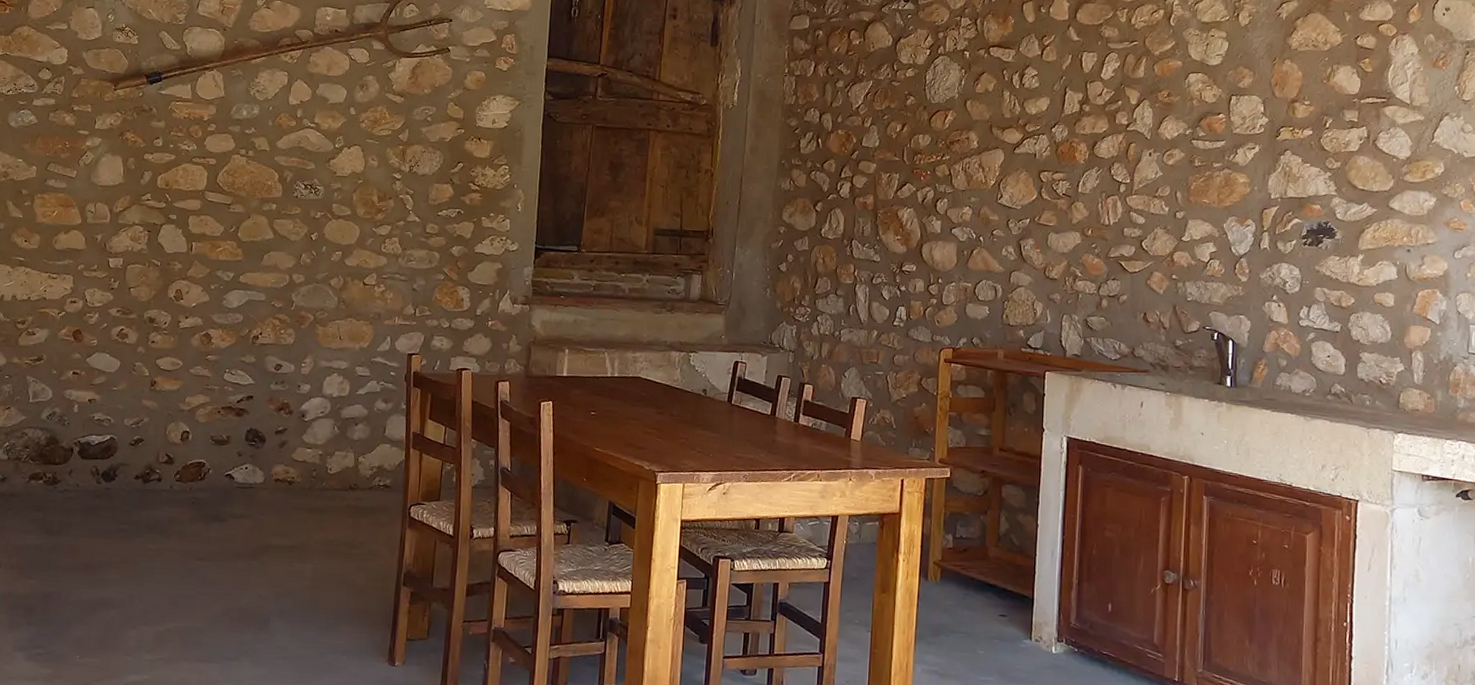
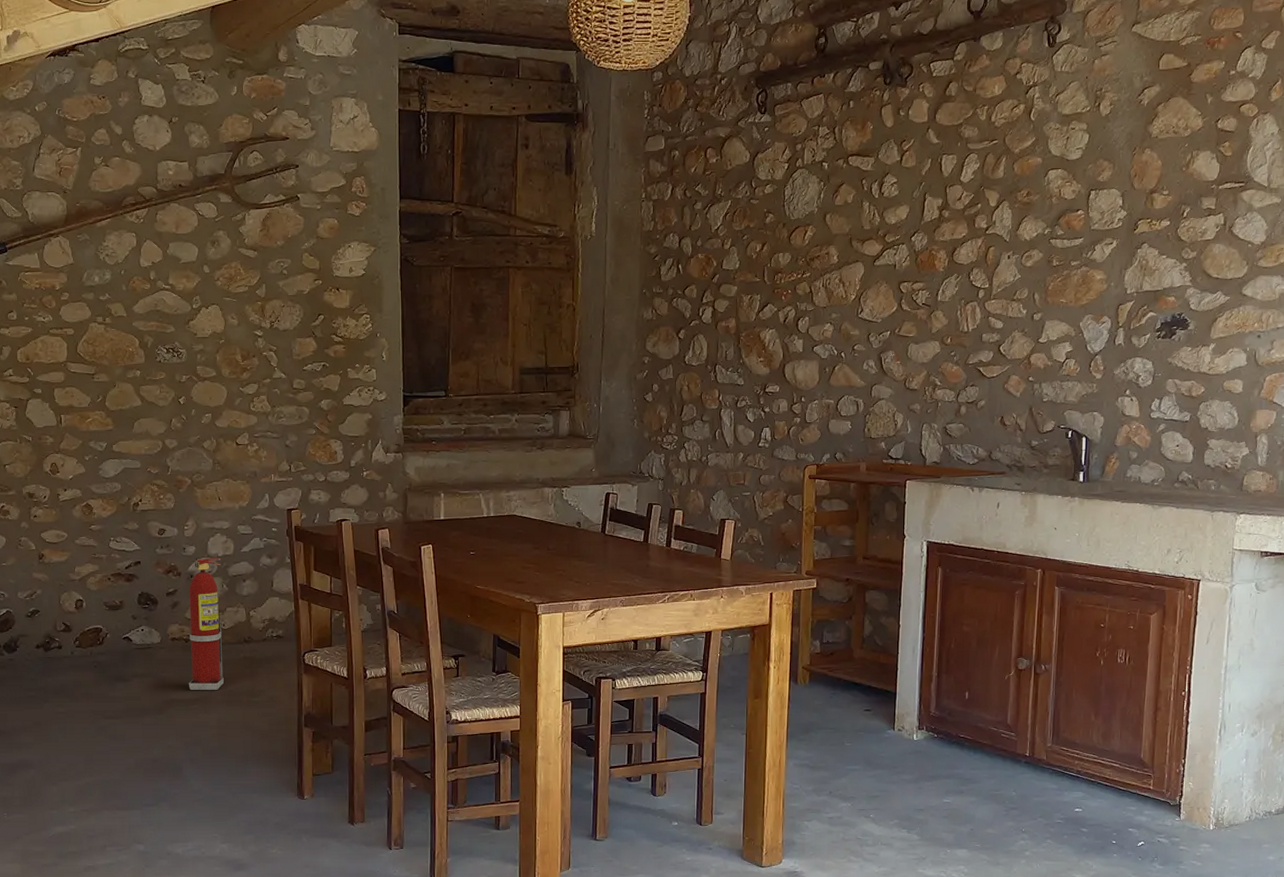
fire extinguisher: none [287,397,335,539] -> present [189,557,224,691]

